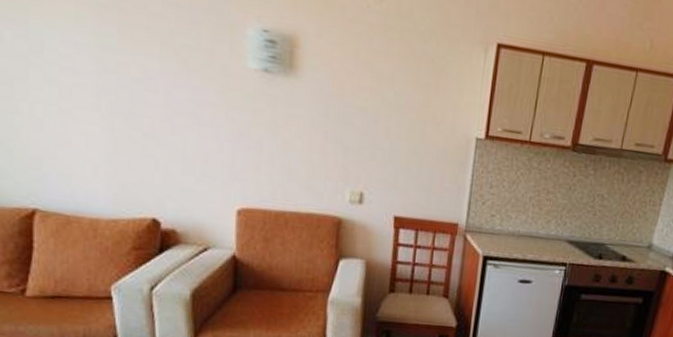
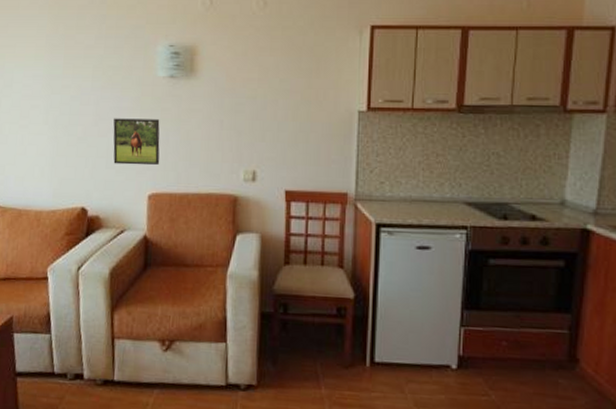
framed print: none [190,113,252,176] -> present [113,118,160,166]

